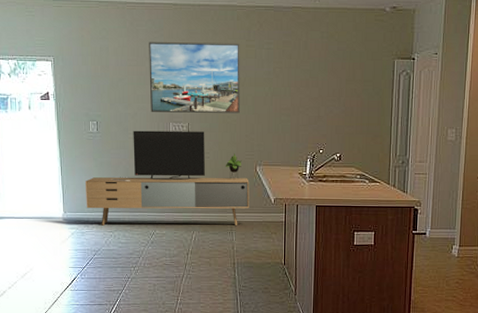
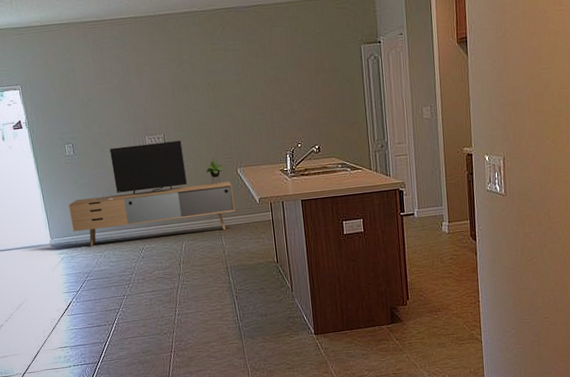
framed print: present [149,42,240,113] -> none [114,48,214,128]

